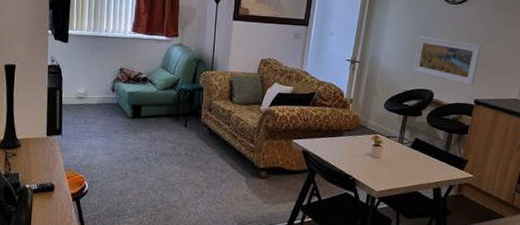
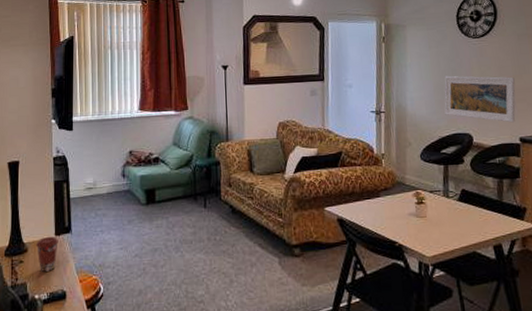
coffee cup: none [28,135,50,166] -> present [35,236,59,272]

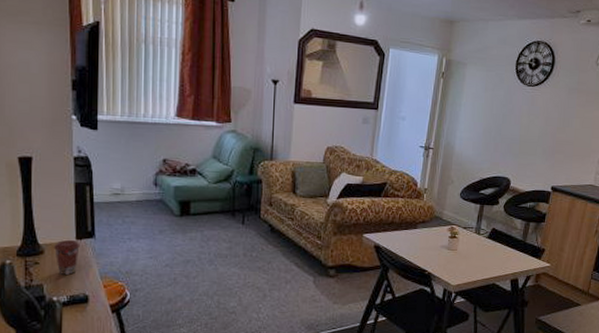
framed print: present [444,75,516,123] -> none [489,120,558,172]

